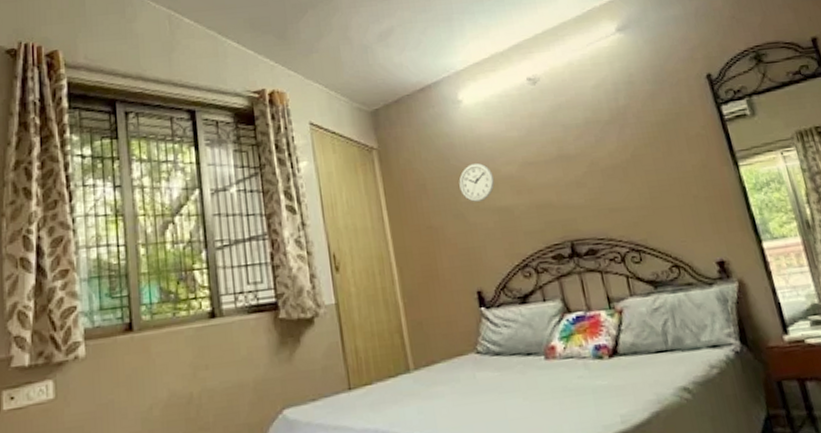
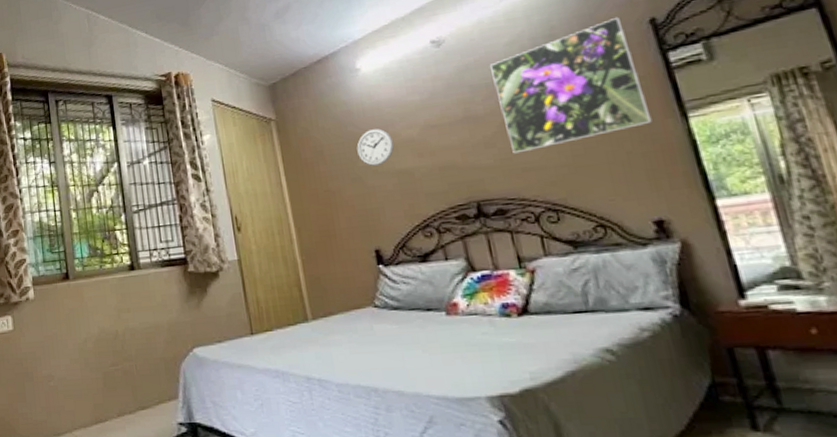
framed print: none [580,70,712,194] -> present [490,16,653,154]

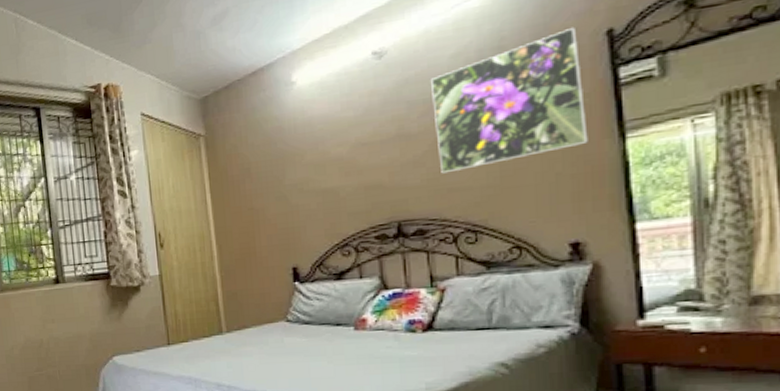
wall clock: present [356,128,394,166] -> none [284,145,323,184]

